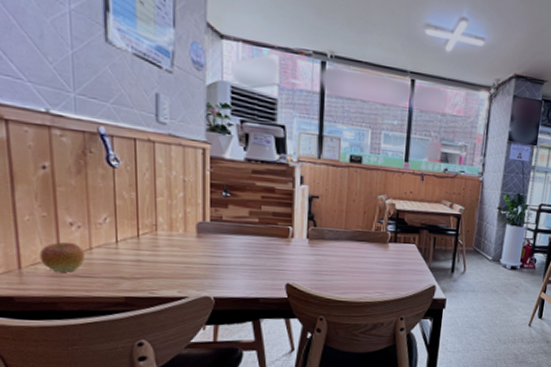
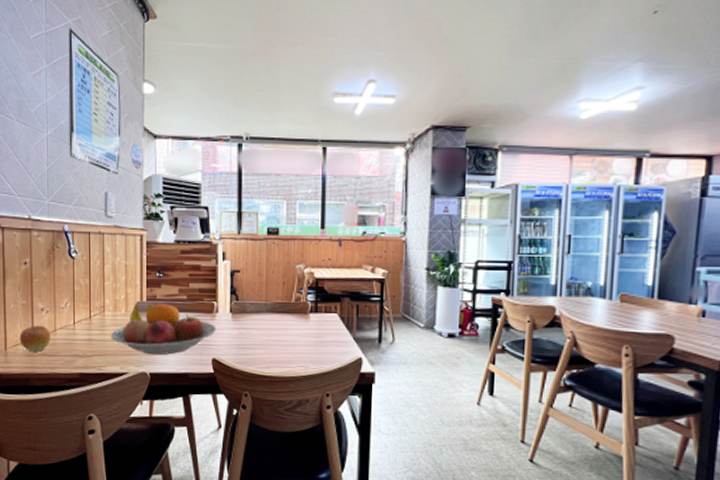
fruit bowl: none [166,225,292,280] -> present [111,304,217,356]

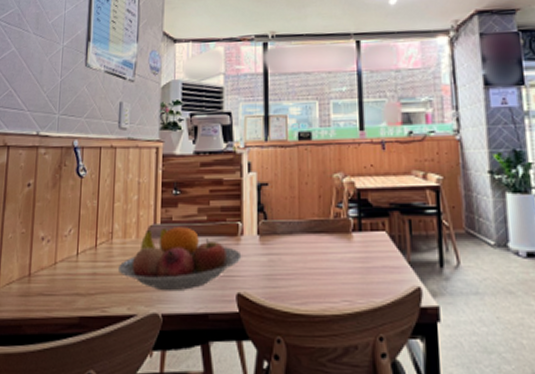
apple: present [19,325,51,352] -> none [14,257,50,291]

